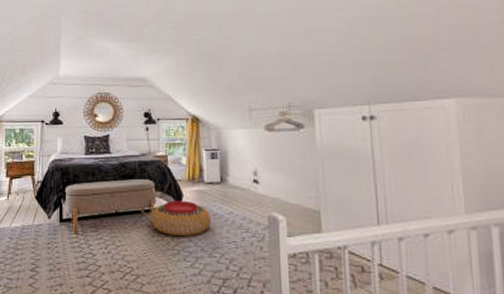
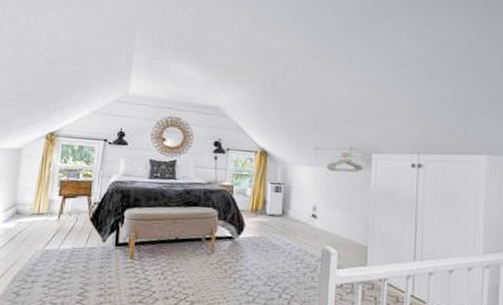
pouf: present [151,200,211,237] -> none [211,230,269,266]

